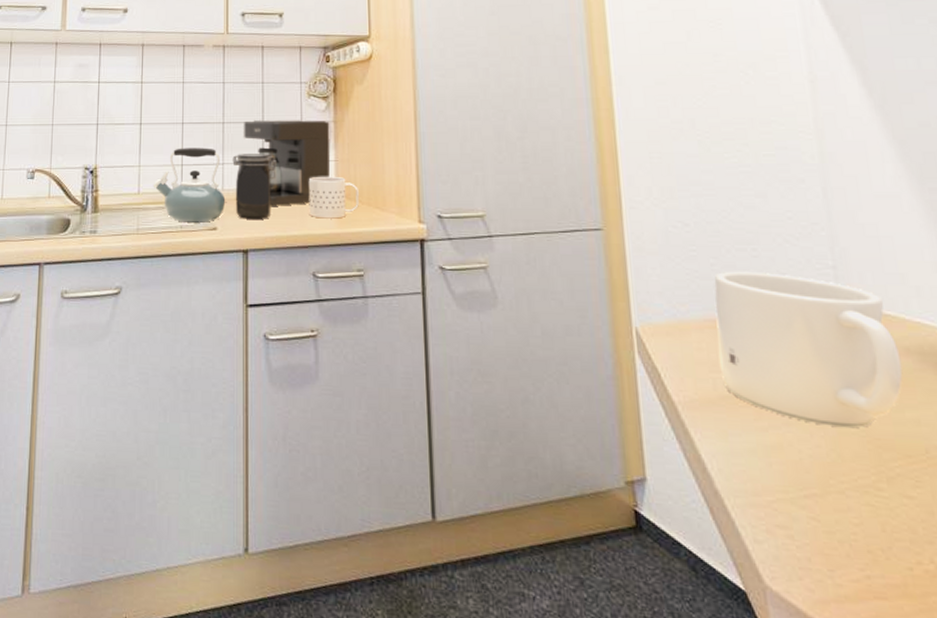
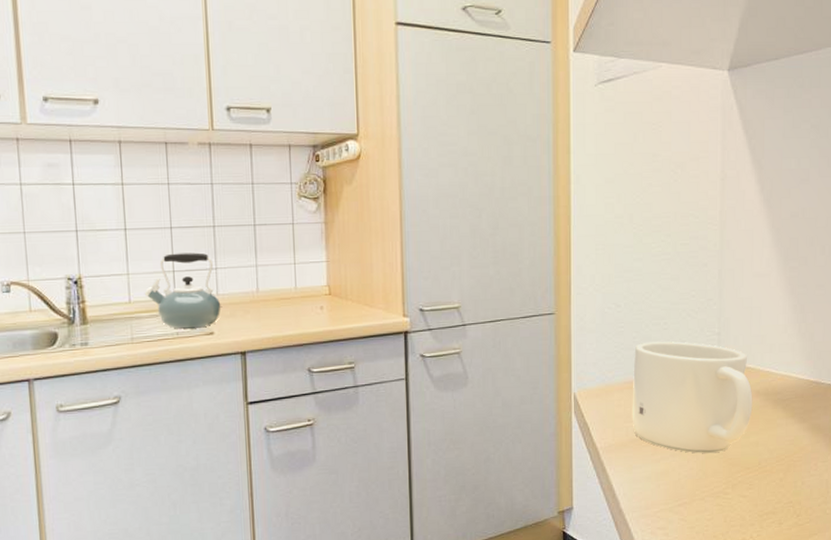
jar: present [232,154,276,219] -> none [225,257,270,322]
coffee maker: present [244,120,331,206] -> none [235,221,322,308]
mug: present [308,176,359,219] -> none [301,276,349,318]

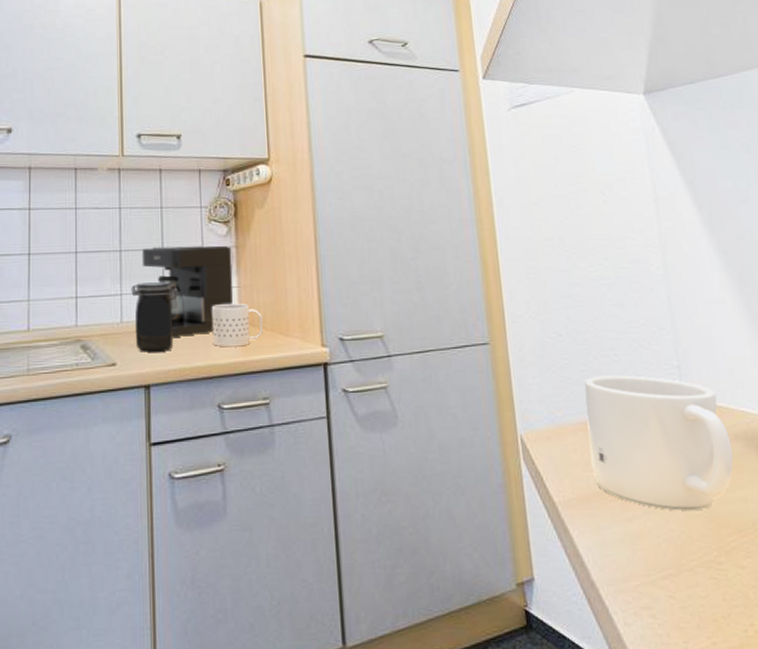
kettle: present [144,252,222,329] -> none [44,278,125,360]
jar: none [225,257,270,322] -> present [131,282,178,352]
coffee maker: none [235,221,322,308] -> present [142,245,233,337]
mug: none [301,276,349,318] -> present [211,303,263,348]

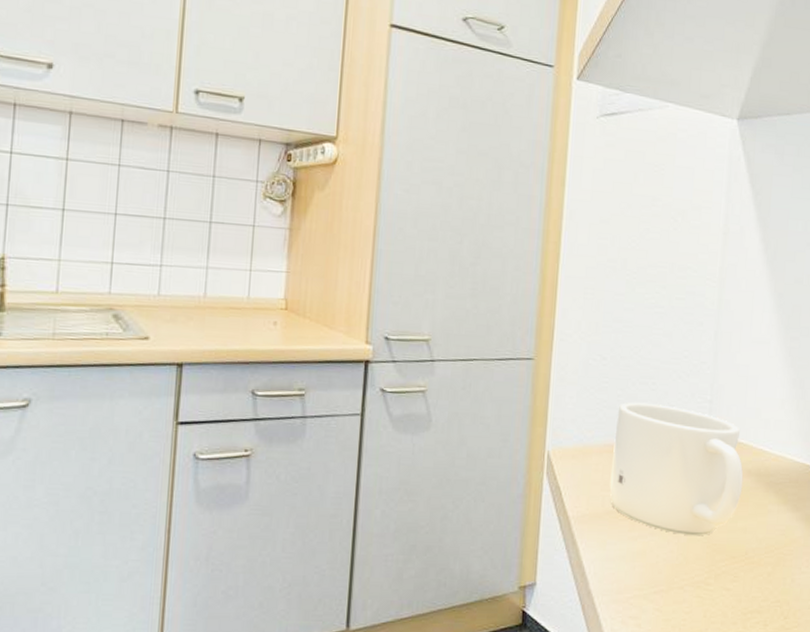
jar: present [131,282,178,352] -> none [172,255,222,331]
coffee maker: present [142,245,233,337] -> none [187,219,285,318]
mug: present [211,303,263,348] -> none [253,288,308,335]

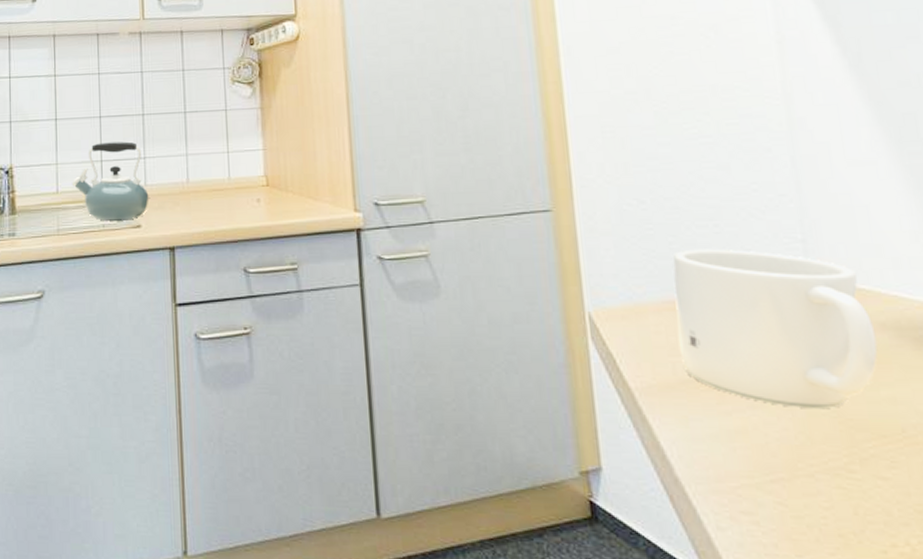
kettle: none [75,242,162,331] -> present [71,141,149,221]

